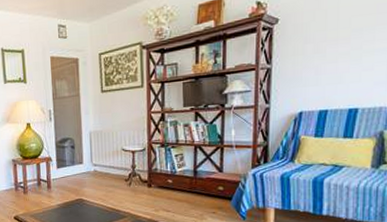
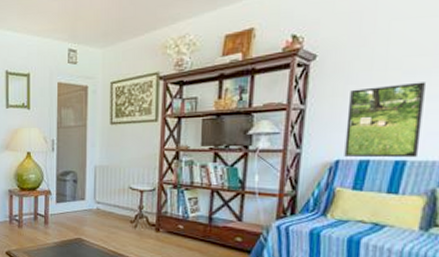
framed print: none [306,38,371,108] -> present [344,82,425,158]

